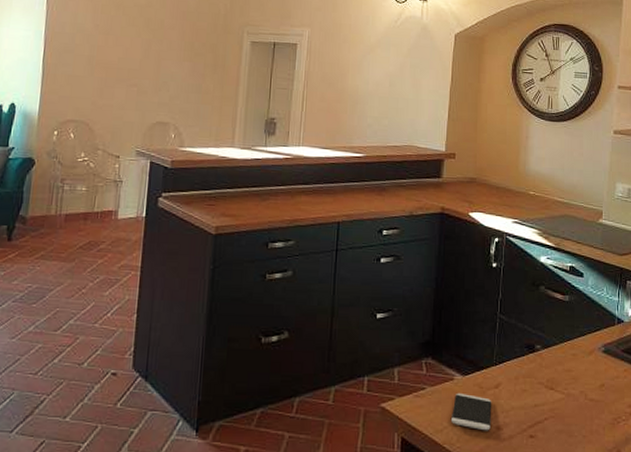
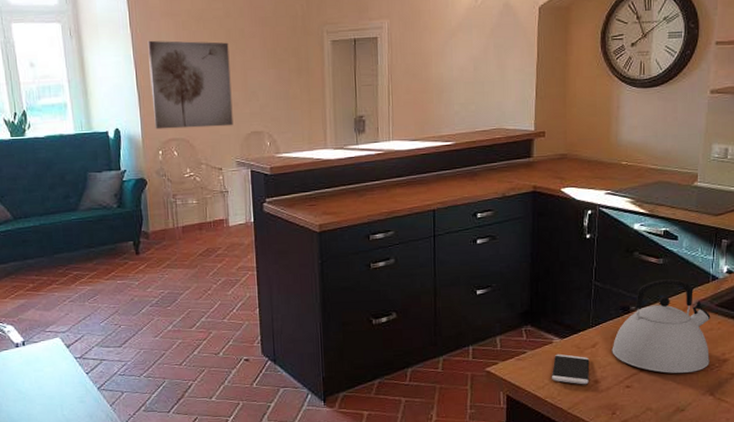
wall art: none [54,19,146,114] -> present [147,40,234,130]
kettle: none [515,318,617,426] -> present [612,279,711,374]

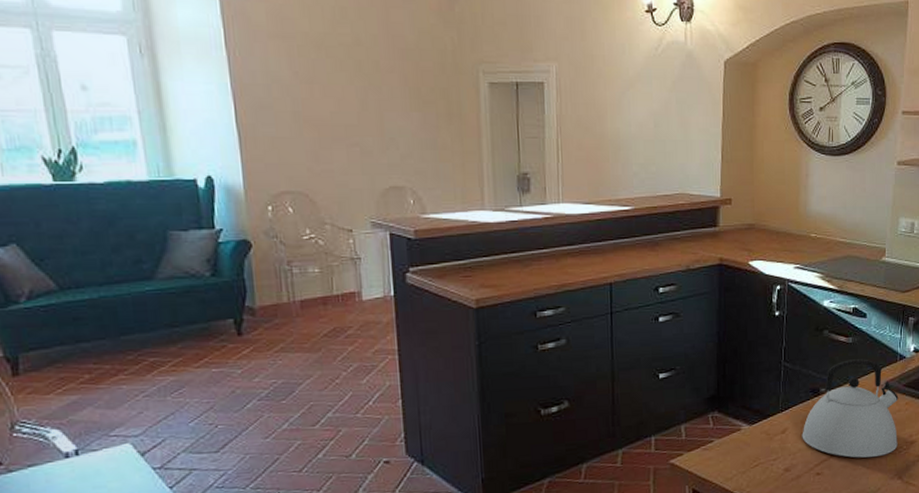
wall art: present [147,40,234,130] -> none [250,66,367,179]
smartphone: present [552,353,590,385] -> none [740,441,780,474]

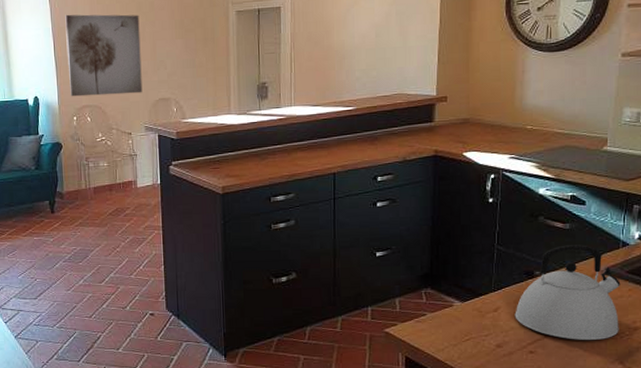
wall art: none [250,66,367,179] -> present [65,14,143,97]

